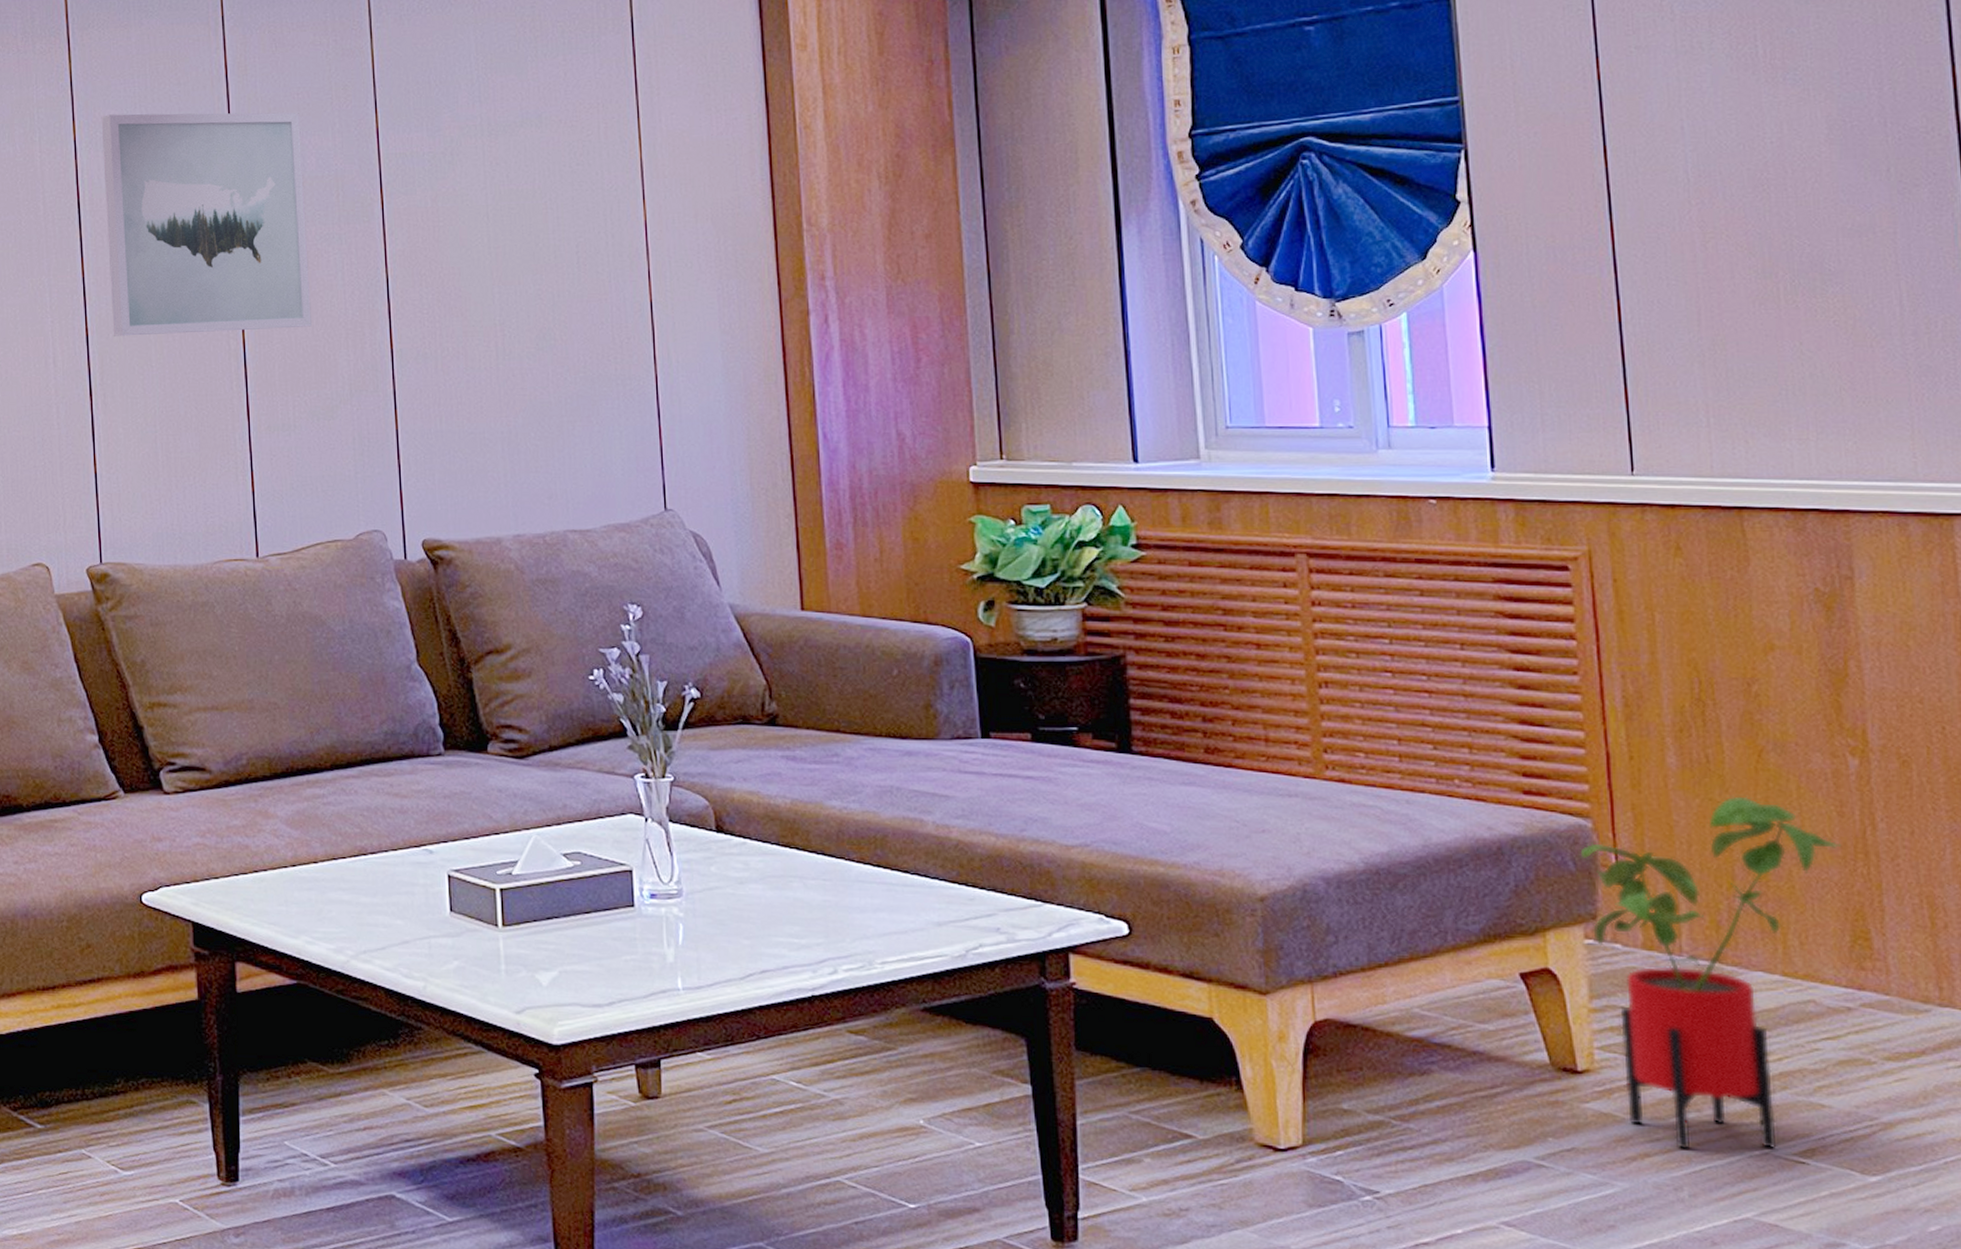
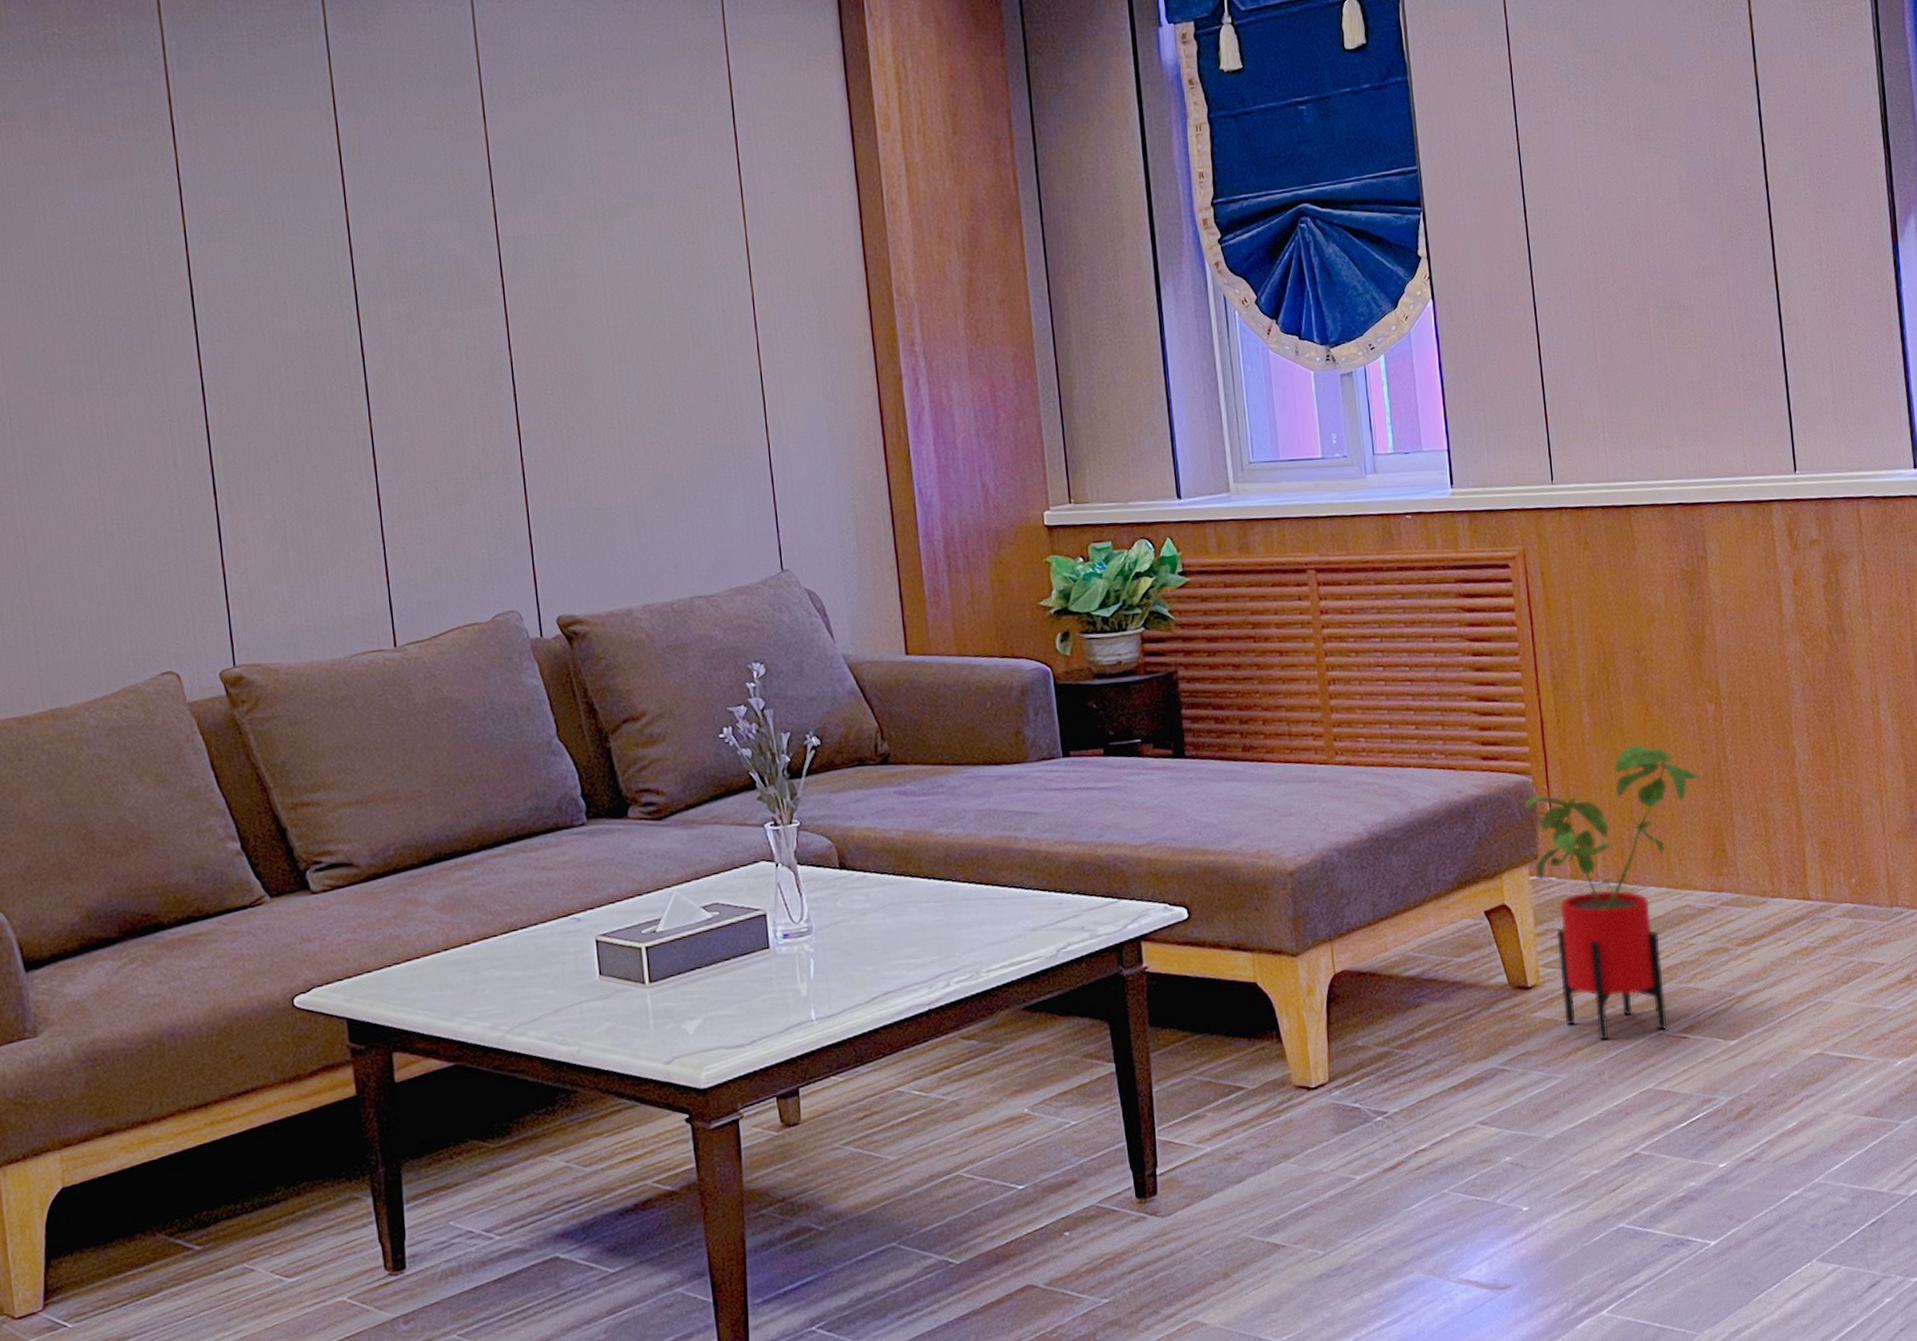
wall art: present [101,112,312,336] -> none [211,197,439,432]

